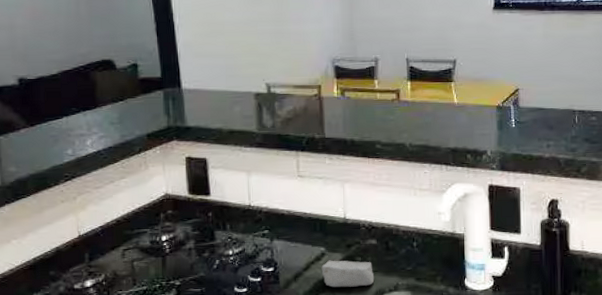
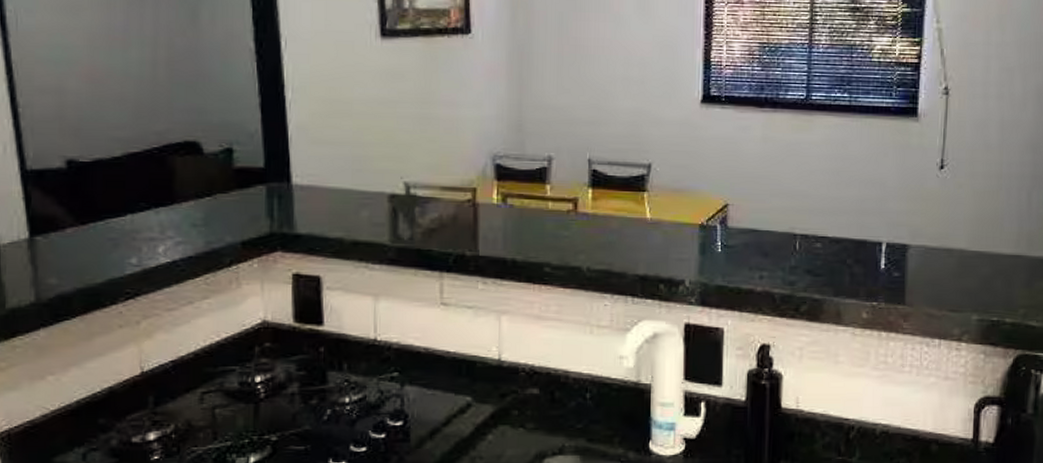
soap bar: present [321,260,375,288] -> none [466,413,534,448]

